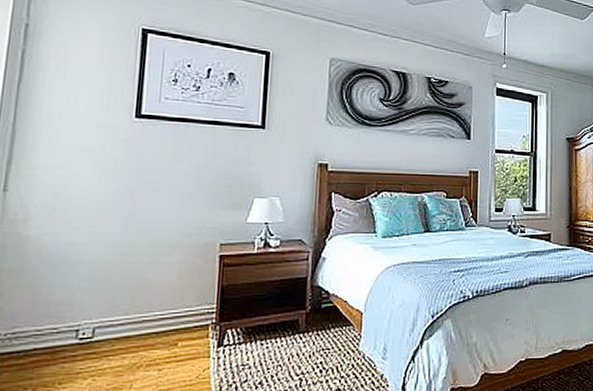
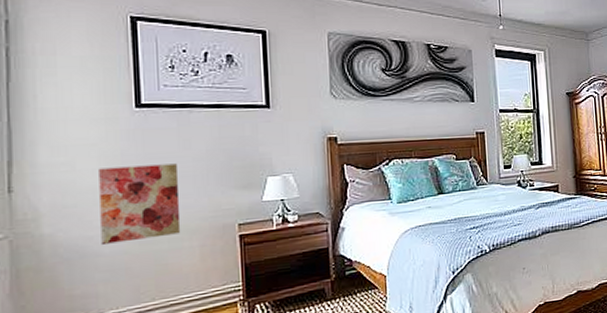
wall art: none [84,175,168,252] -> present [99,163,181,244]

